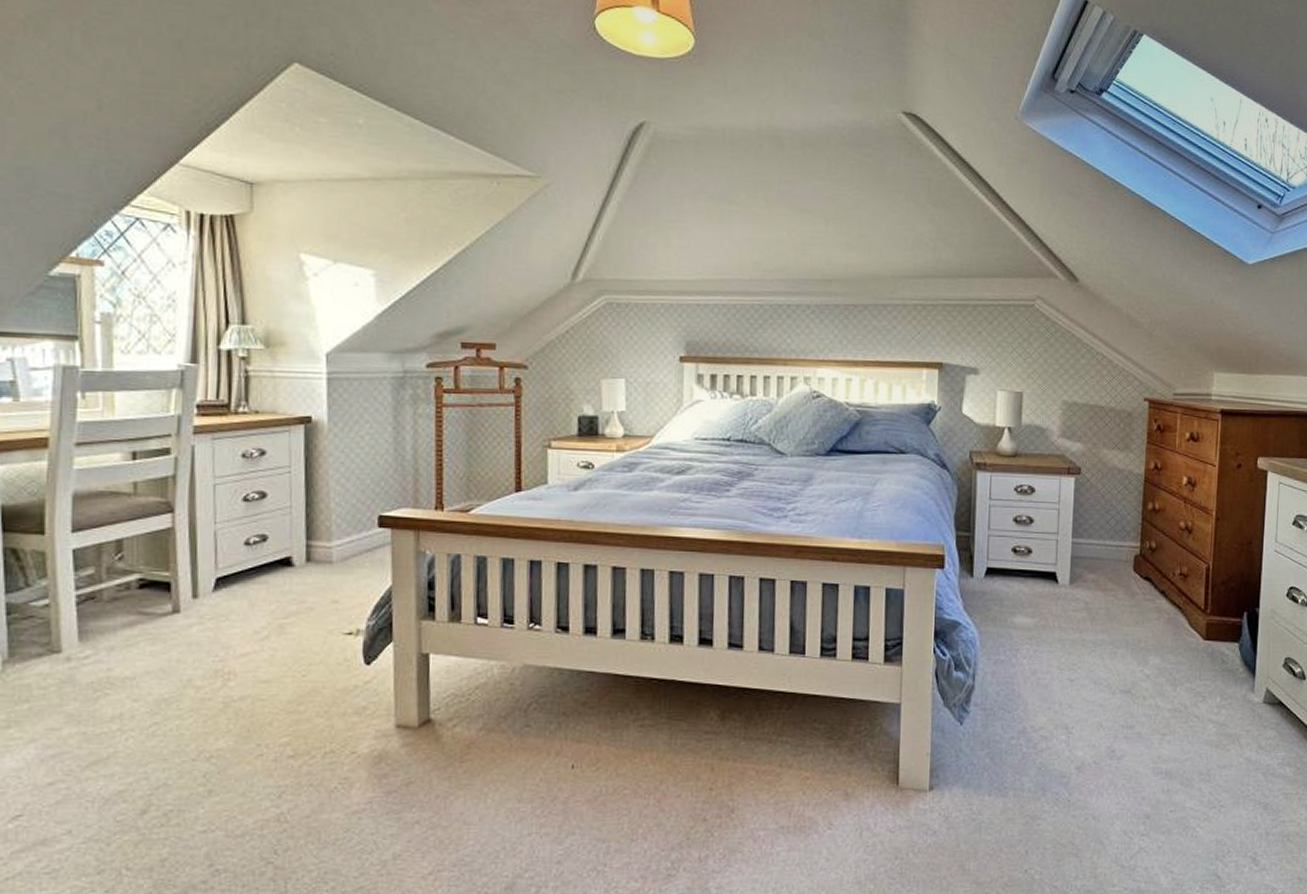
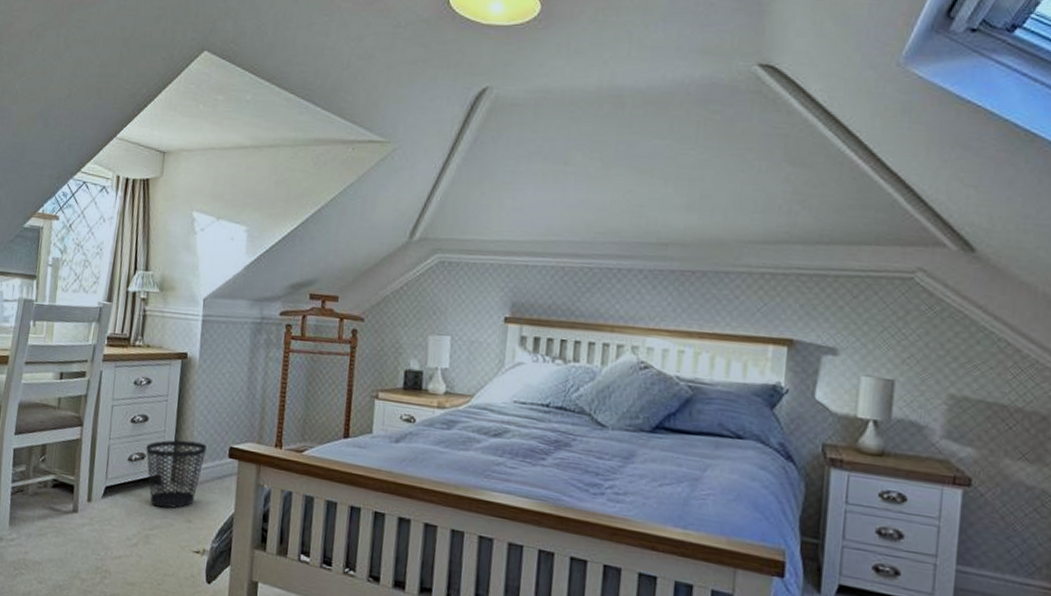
wastebasket: none [268,514,348,592] -> present [146,440,207,509]

